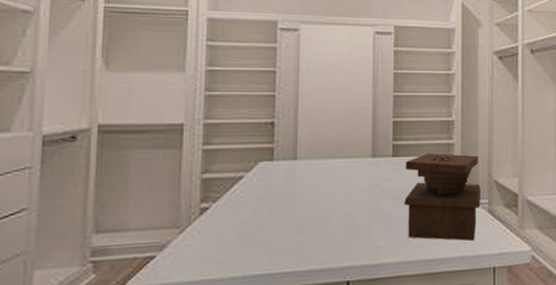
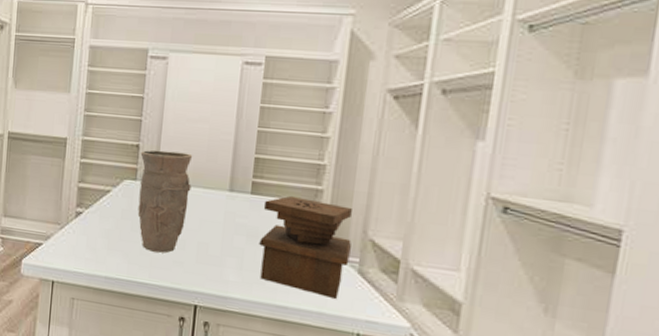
vase: none [276,125,334,235] -> present [137,150,193,253]

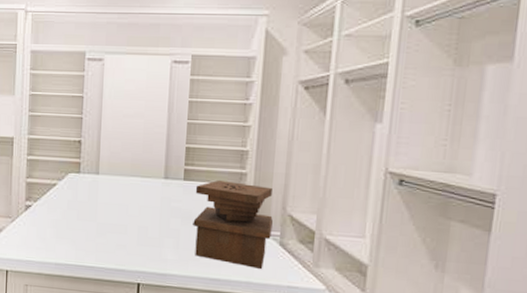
vase: present [137,150,193,253] -> none [82,144,130,238]

